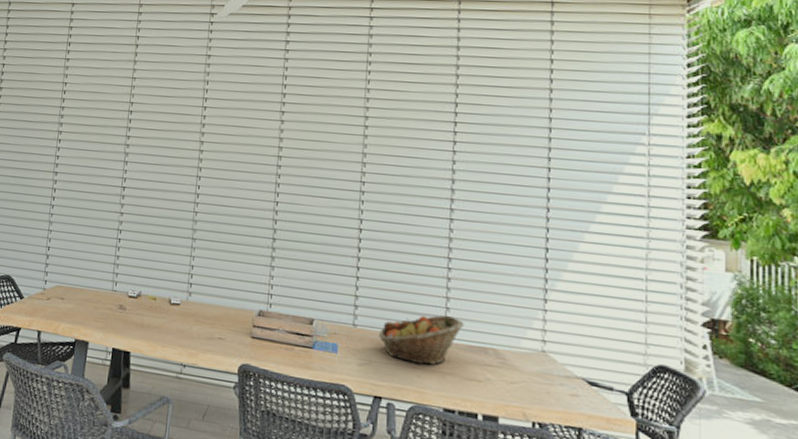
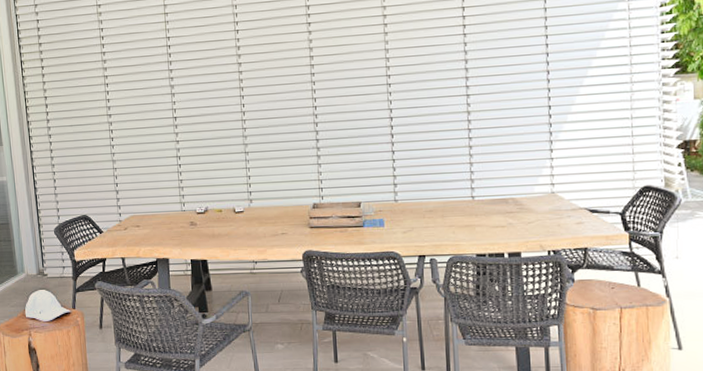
fruit basket: present [379,315,465,365] -> none [417,177,488,223]

